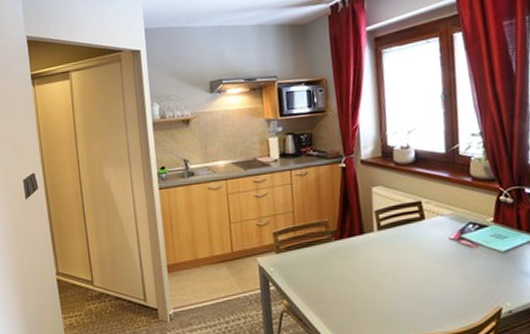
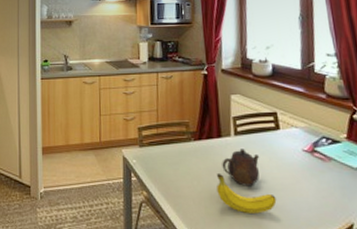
fruit: none [361,271,425,311] -> present [217,172,277,214]
teapot: none [365,243,406,283] -> present [222,149,260,187]

